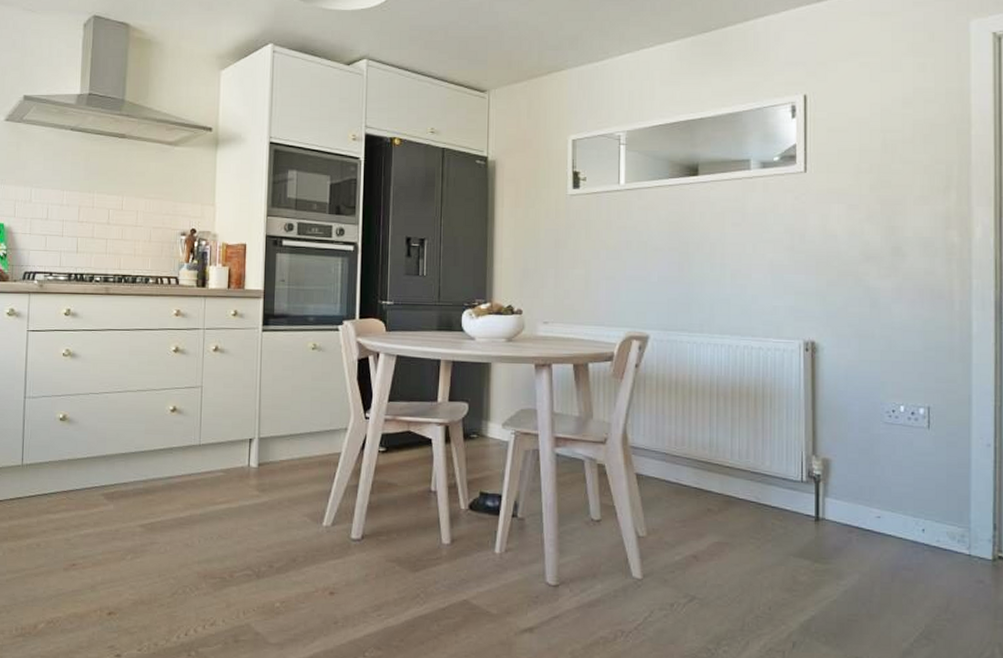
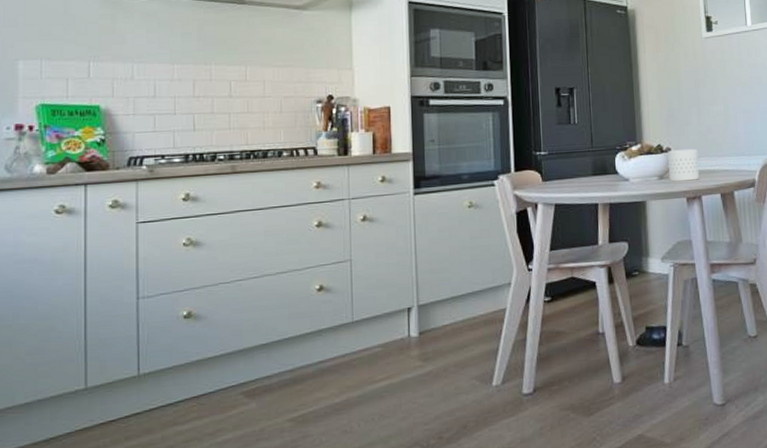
mug: none [517,312,552,347] -> present [667,149,700,182]

